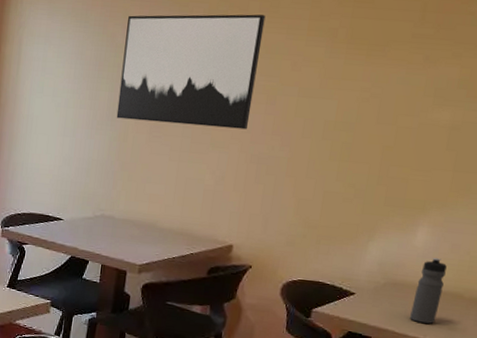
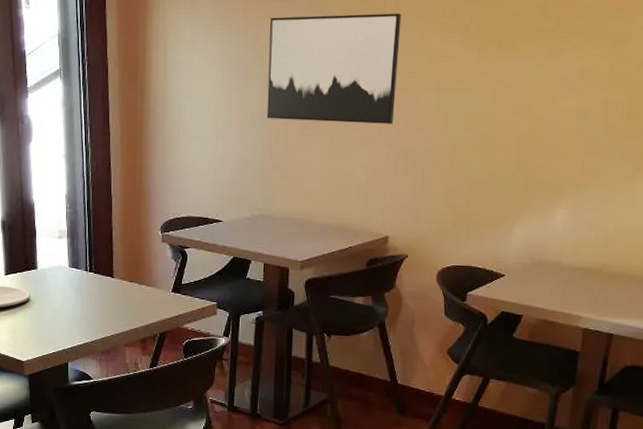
water bottle: present [410,258,447,324] -> none [556,237,585,299]

